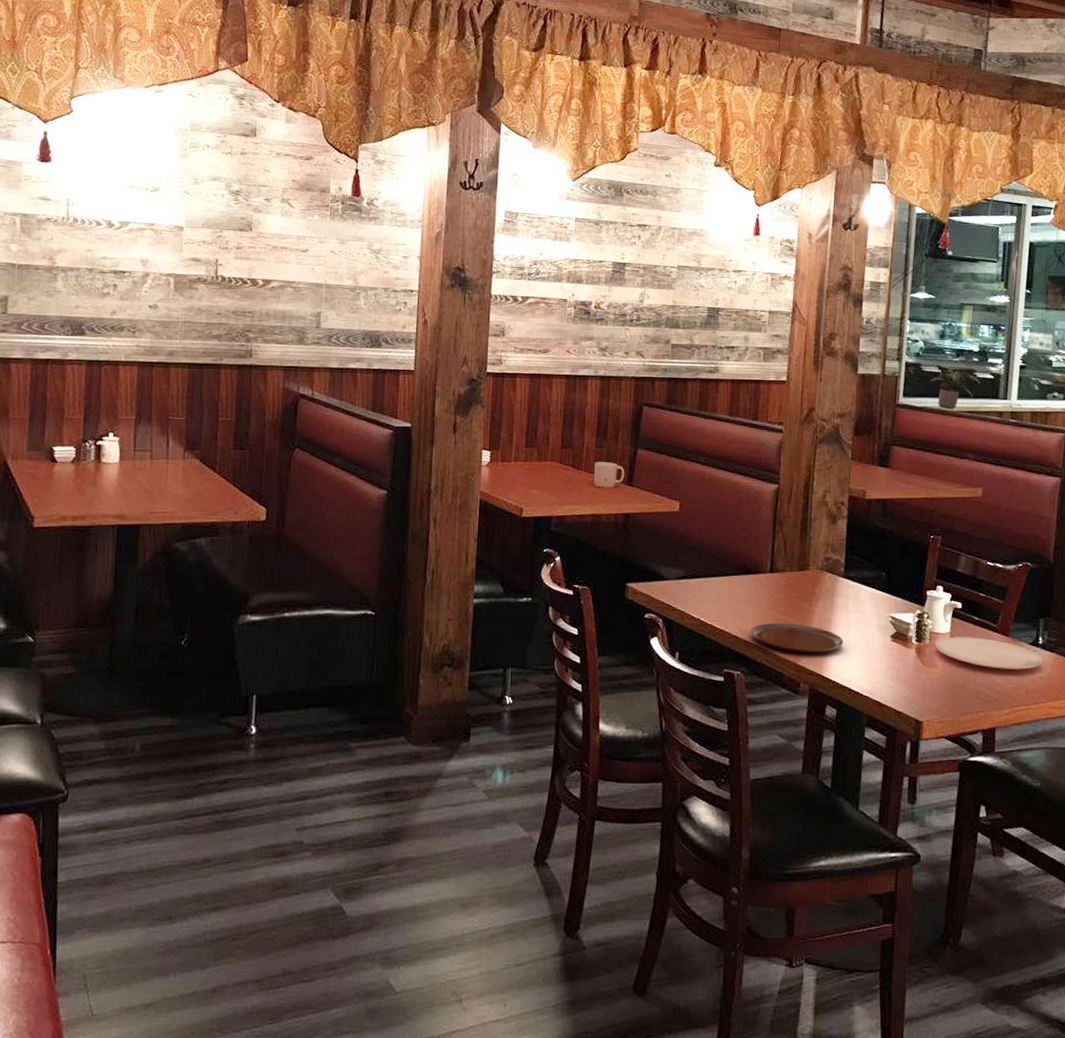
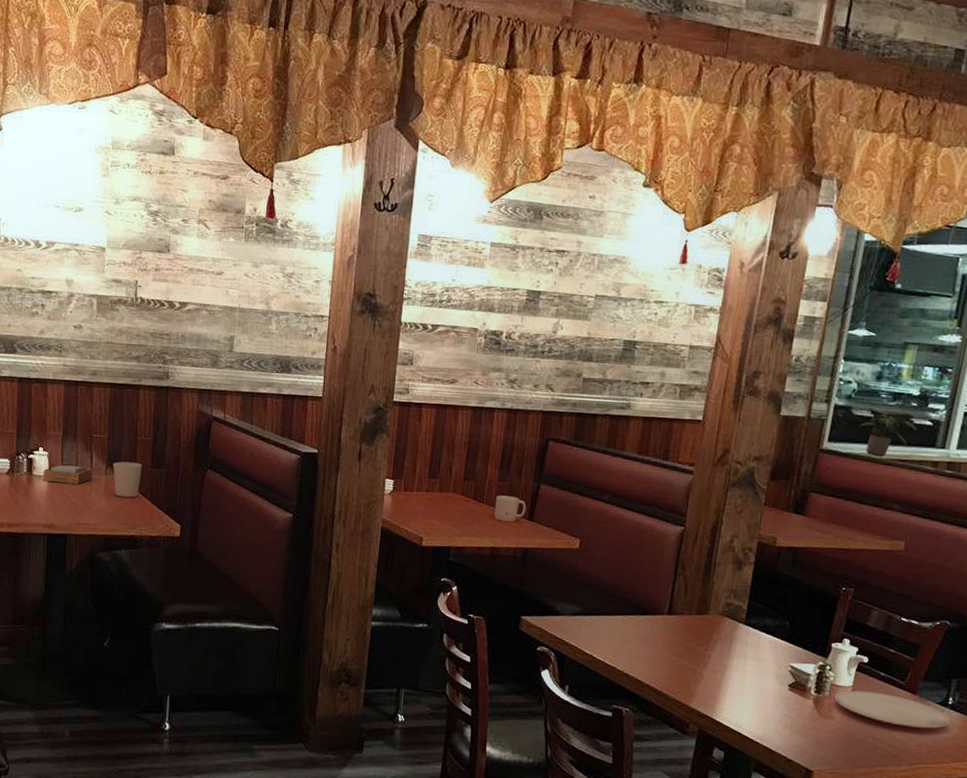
napkin holder: none [112,450,168,471] -> present [42,465,92,485]
dixie cup: none [191,444,224,482] -> present [113,461,142,498]
plate: present [750,623,844,653] -> none [642,664,739,697]

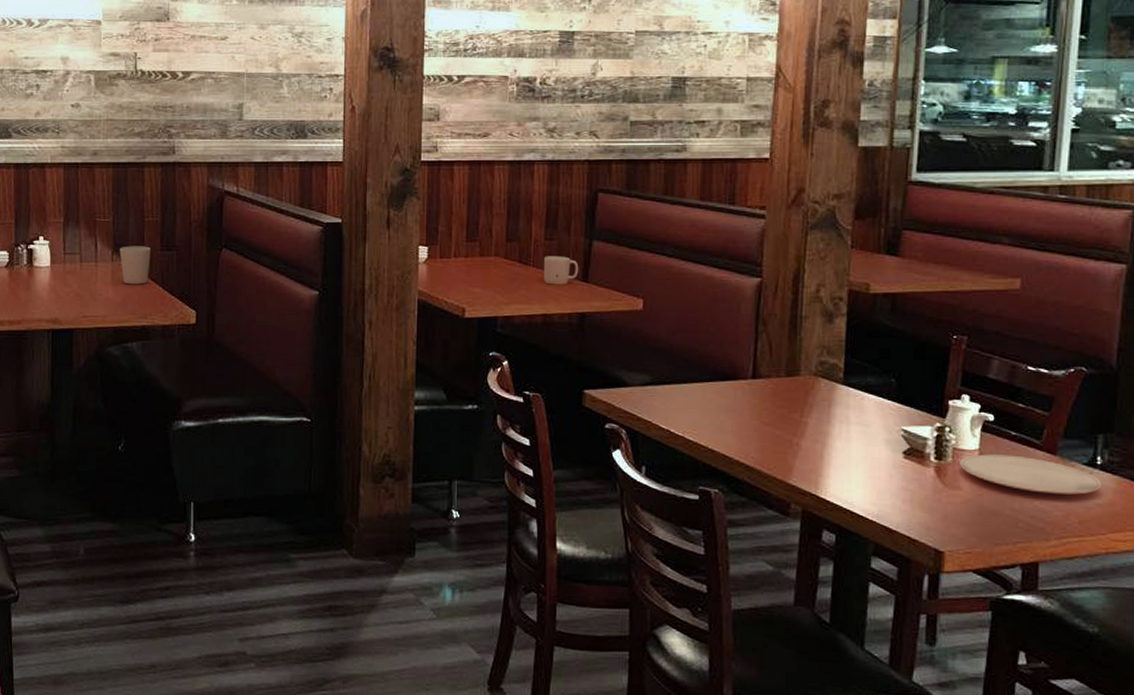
napkin holder: present [42,465,92,485] -> none [44,254,97,274]
potted plant: present [859,412,917,458] -> none [951,135,1019,186]

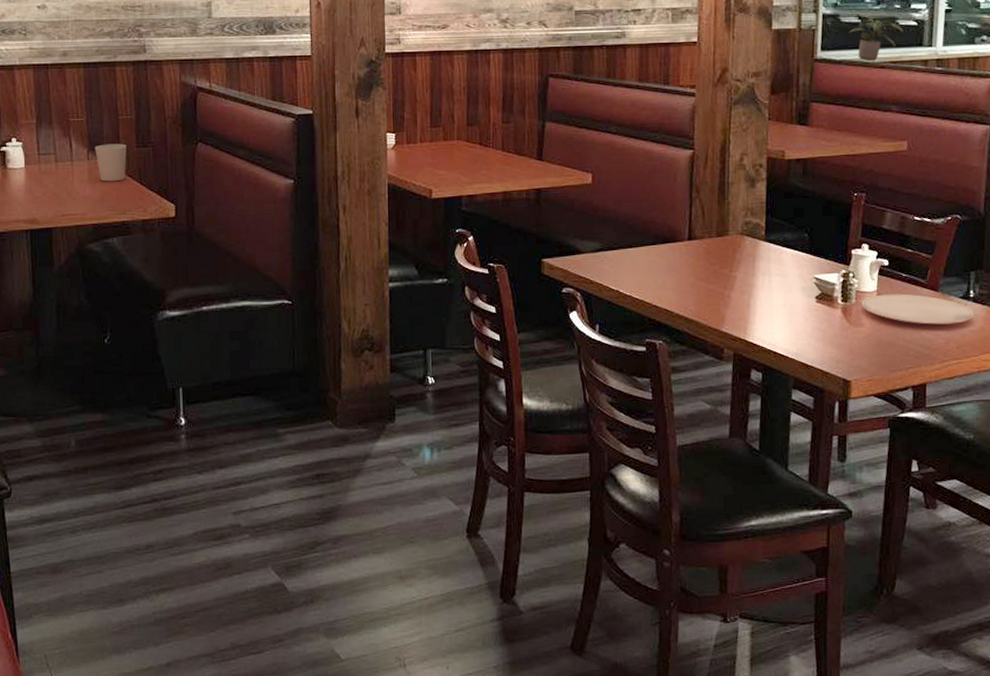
mug: present [543,256,579,285] -> none [501,137,534,164]
potted plant: none [951,135,1019,186] -> present [849,17,904,62]

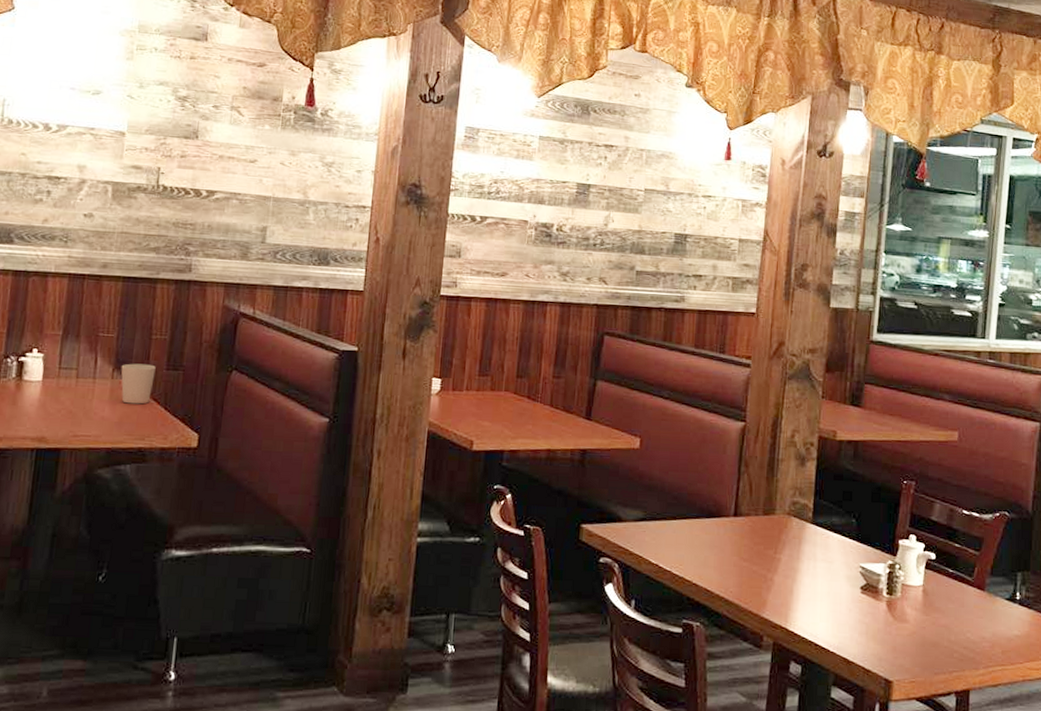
potted plant: present [849,17,904,62] -> none [905,304,958,348]
plate: present [862,294,974,325] -> none [907,590,1019,627]

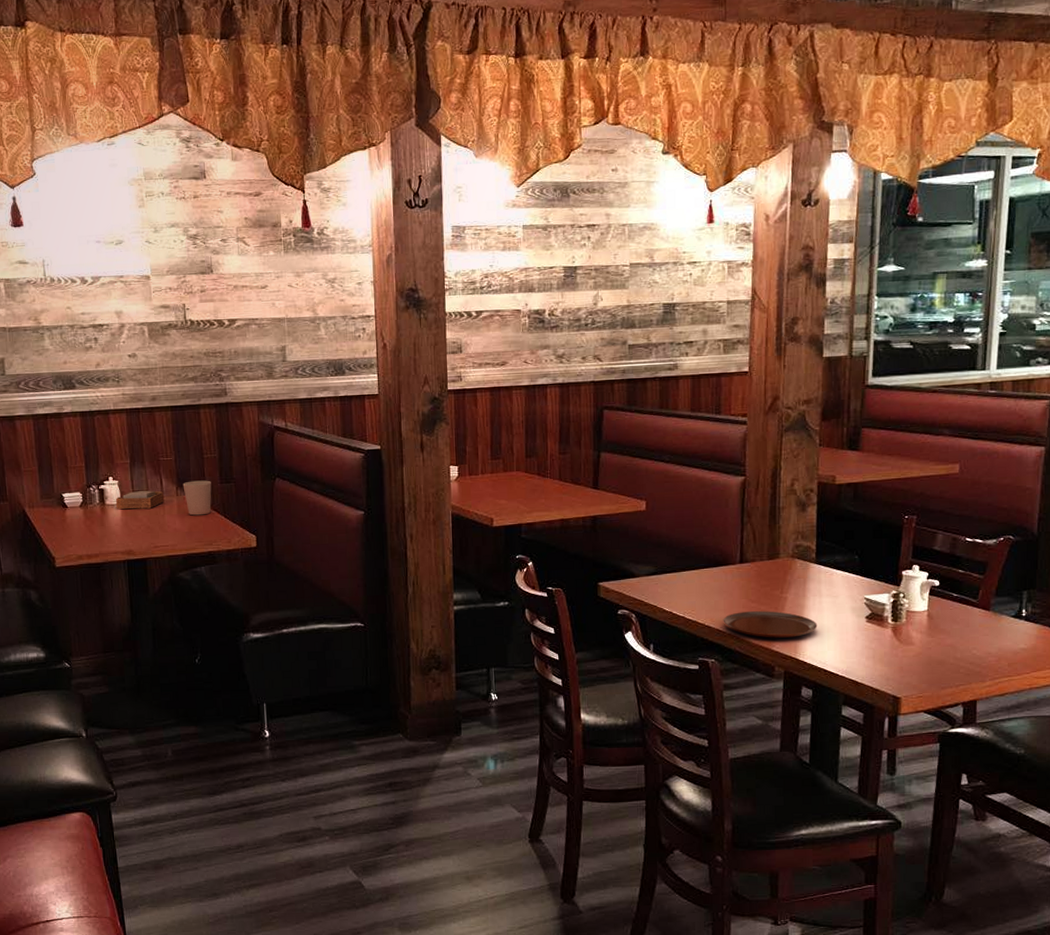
napkin holder: none [35,368,96,390] -> present [115,490,164,510]
plate: none [712,571,811,604] -> present [723,611,818,638]

